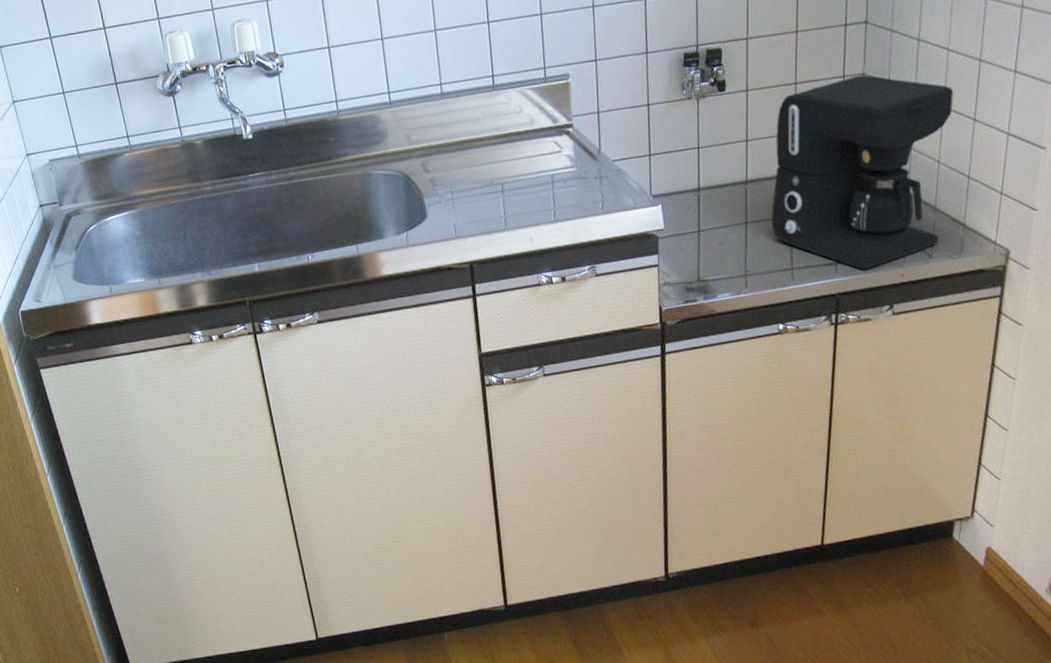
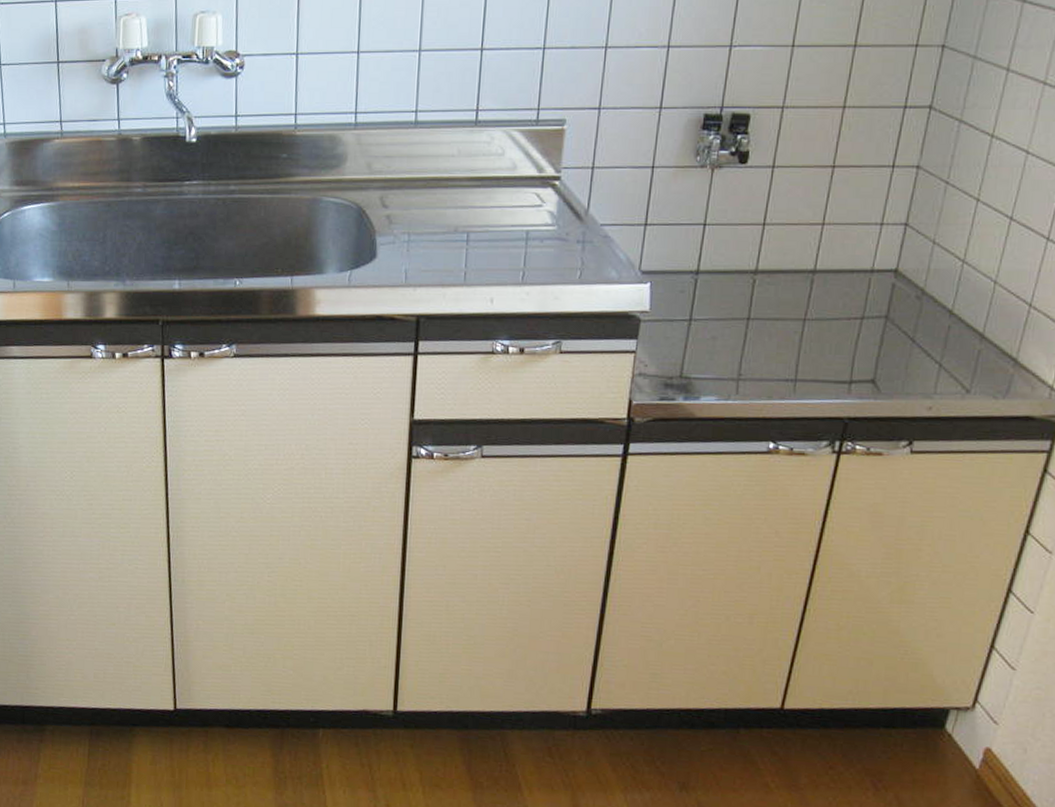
coffee maker: present [771,74,954,270] -> none [778,167,1027,395]

